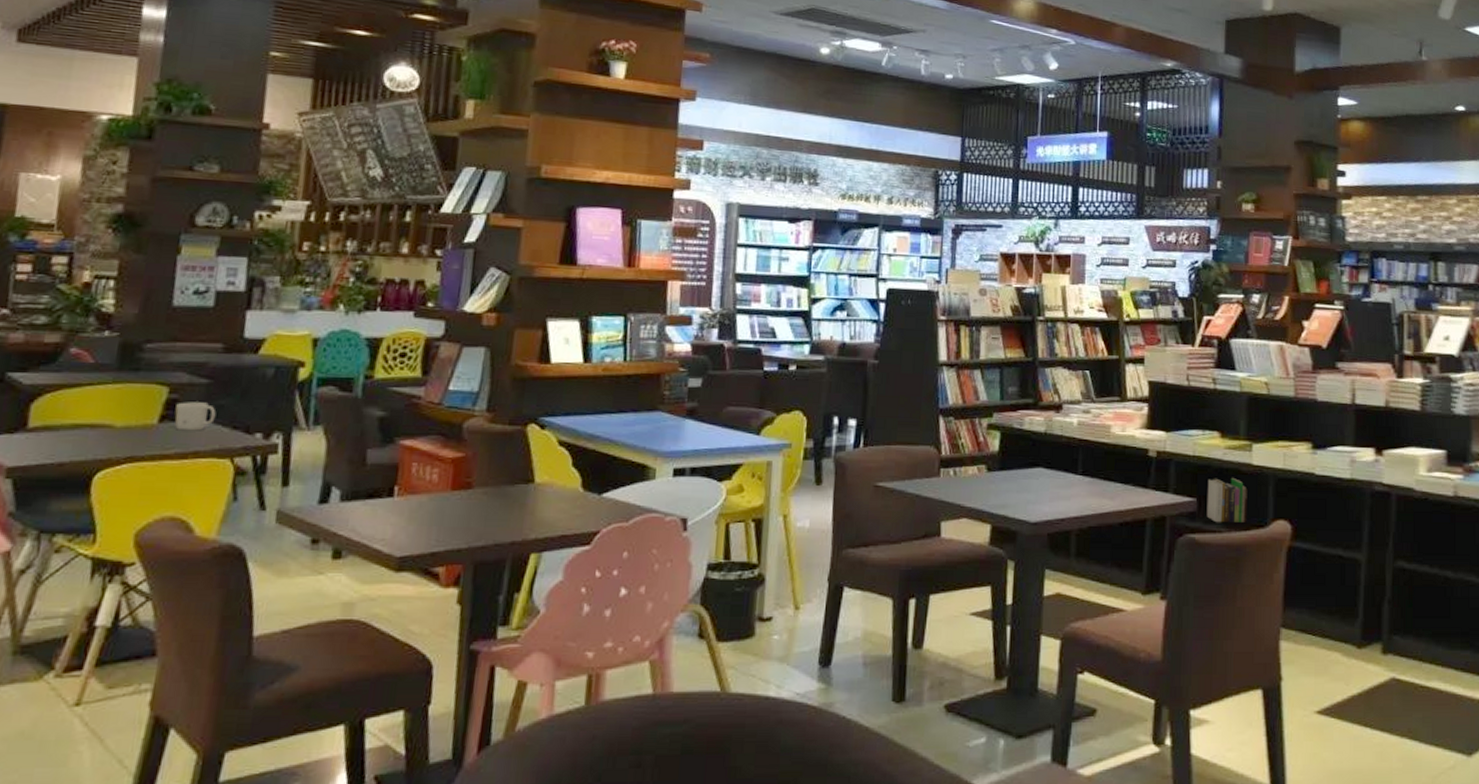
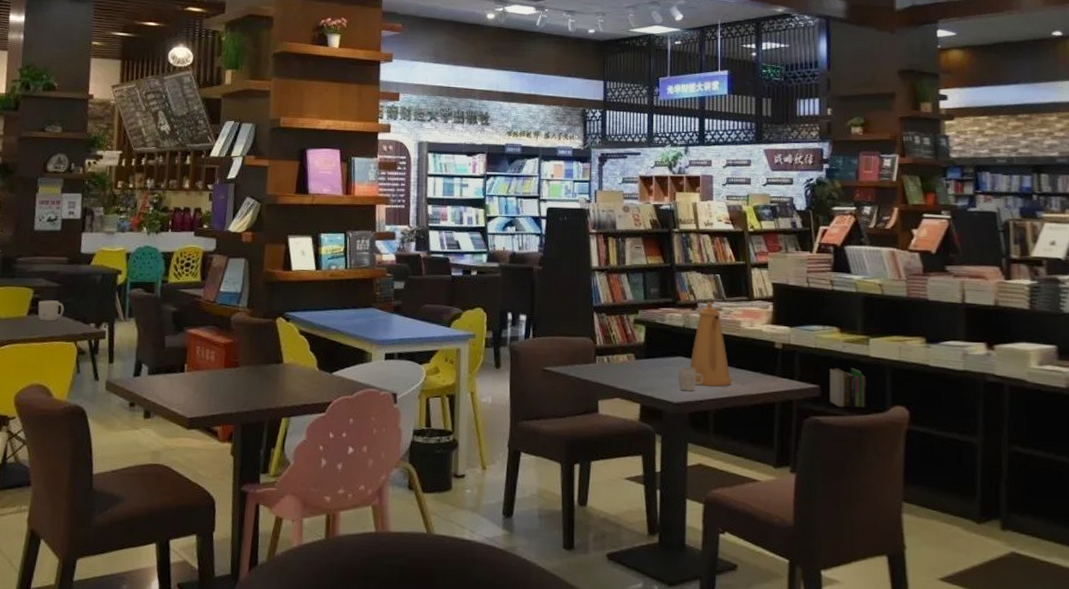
mug: none [1036,480,1066,509] -> present [678,367,703,392]
coffee pot: none [1051,403,1099,502] -> present [690,302,732,387]

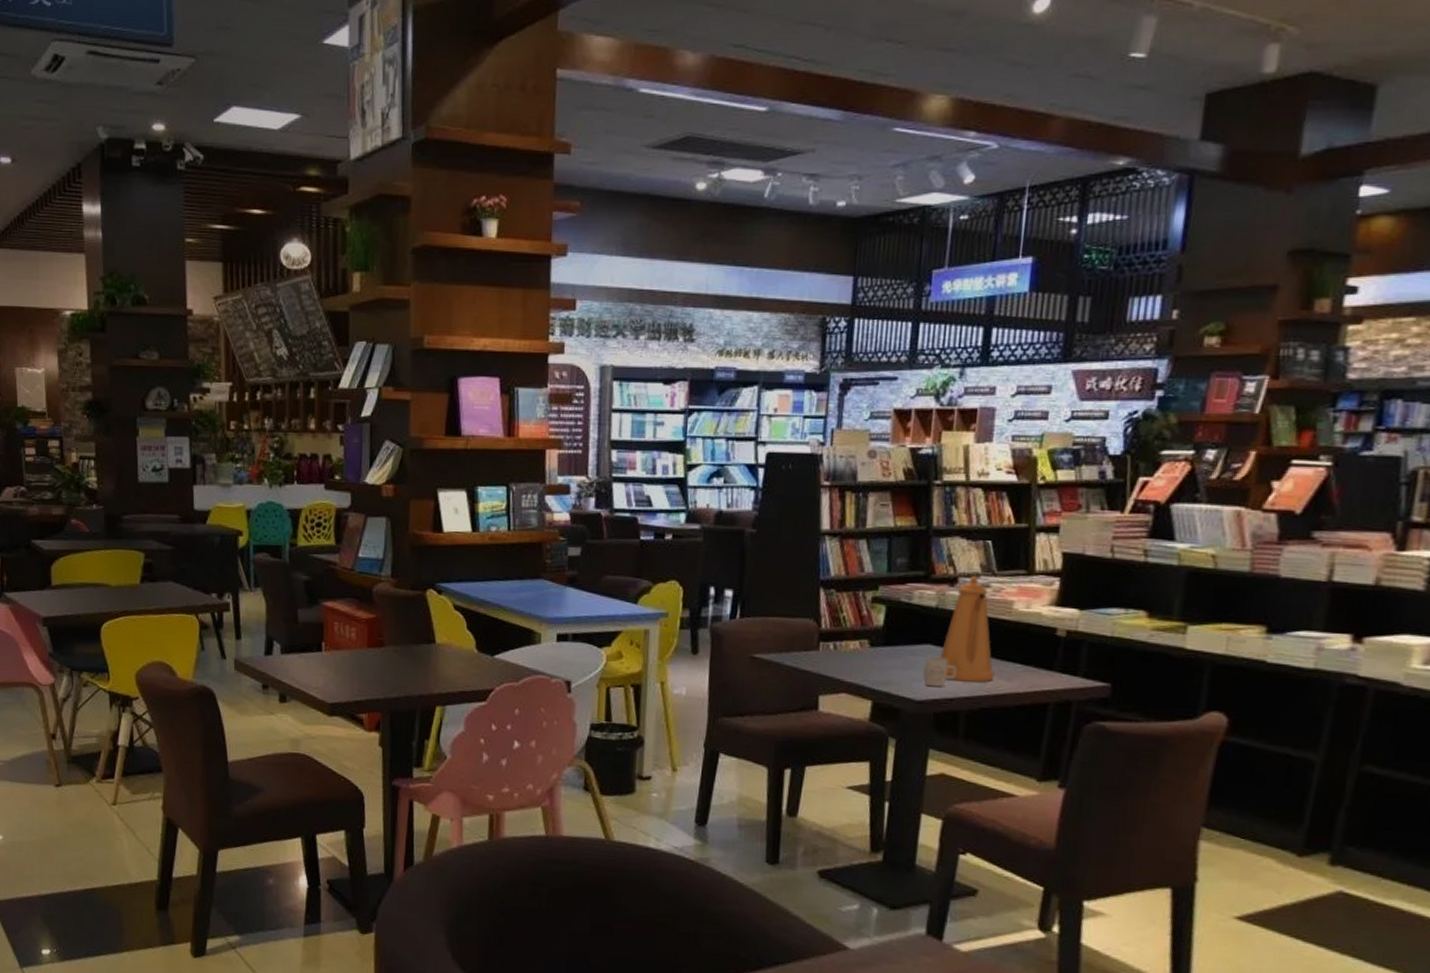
mug: present [38,300,64,322] -> none [151,565,181,591]
books: present [829,367,867,408] -> none [1121,662,1176,713]

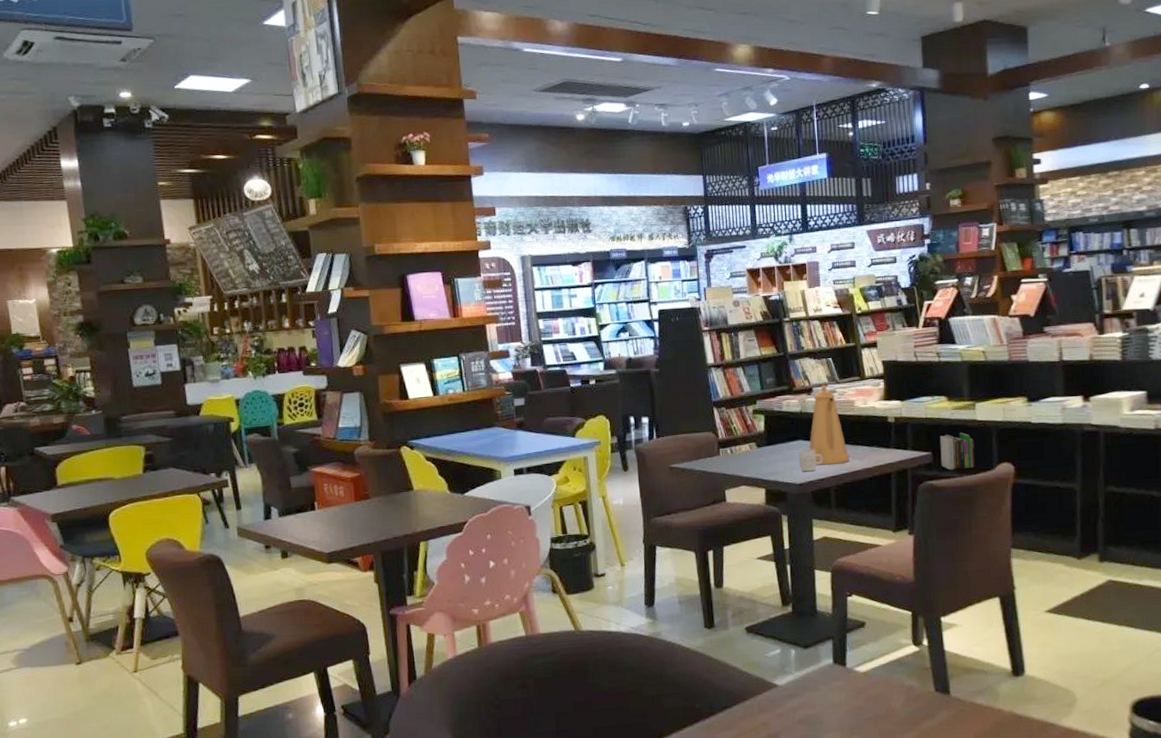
books: none [1121,662,1176,713] -> present [939,432,976,470]

